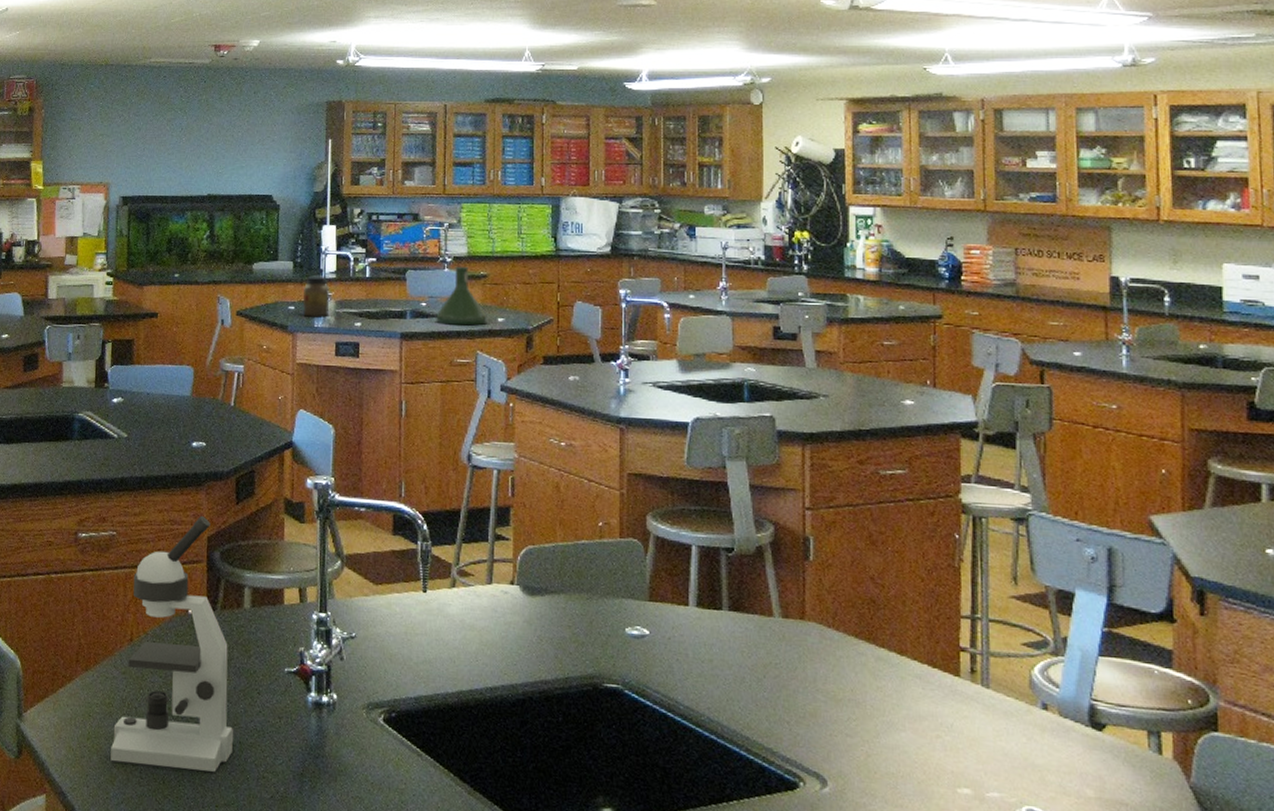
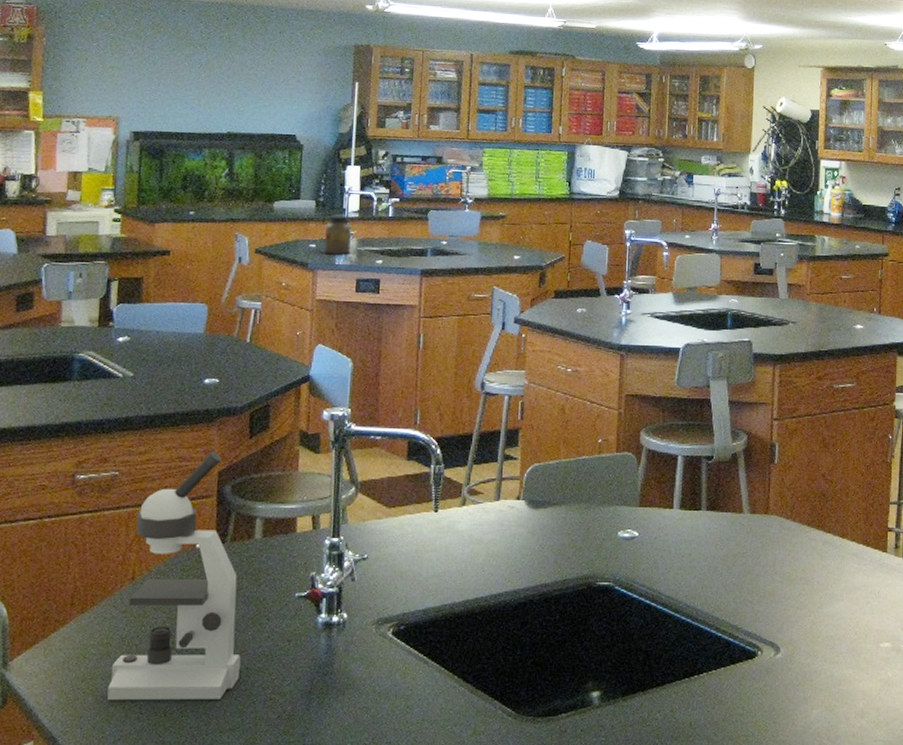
flask: present [436,266,487,326] -> none [456,207,504,263]

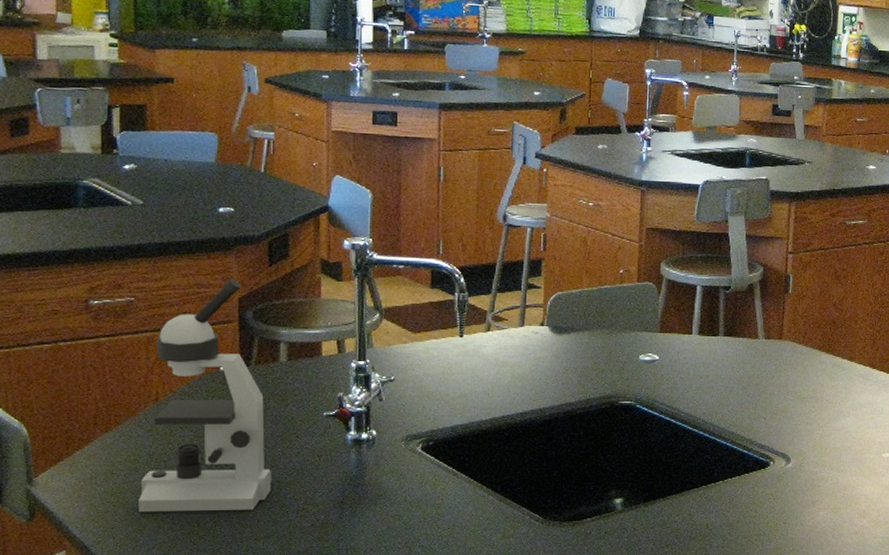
jar: present [324,214,351,256] -> none [338,45,365,88]

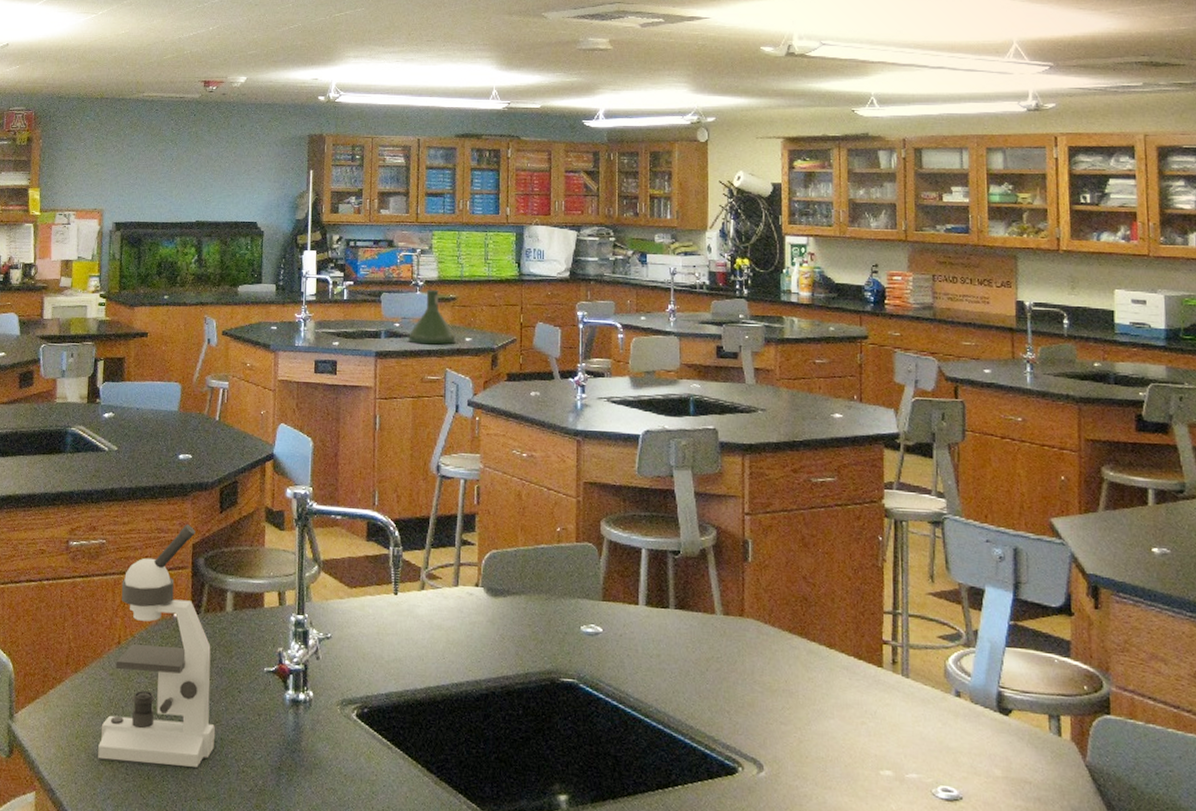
flask: none [474,42,524,98] -> present [408,289,456,345]

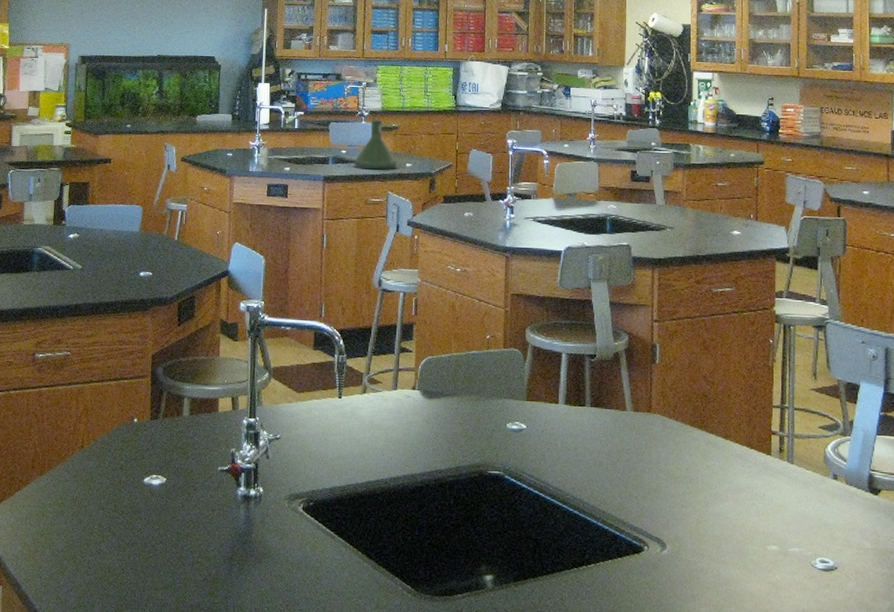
microscope: present [98,523,216,767] -> none [61,336,173,560]

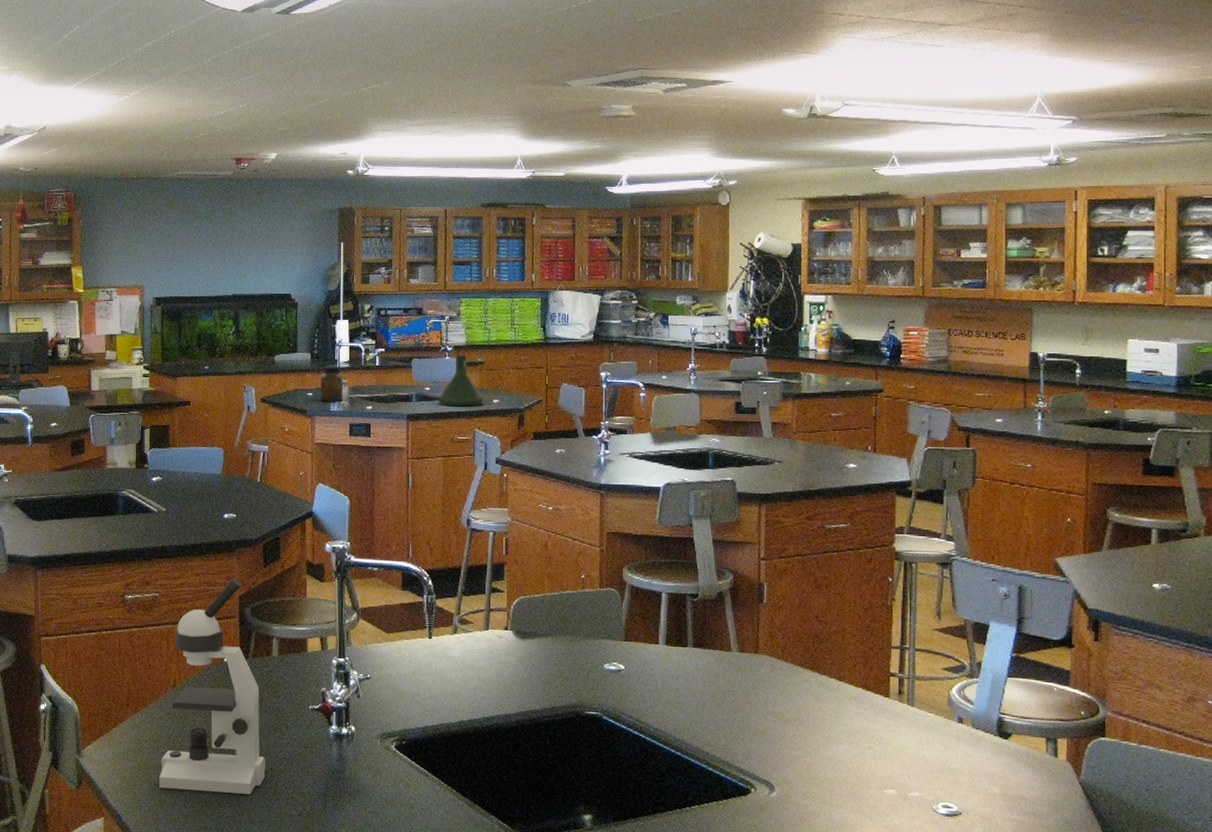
microscope: none [61,336,173,560] -> present [159,577,266,795]
jar: none [240,126,263,164] -> present [320,365,343,403]

